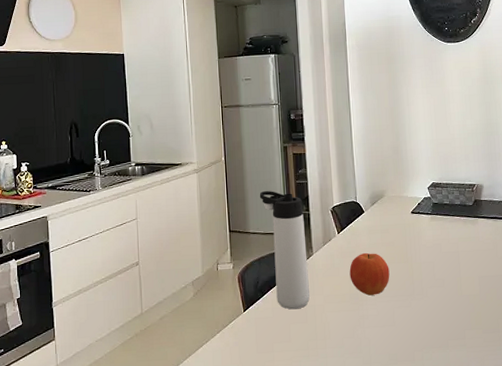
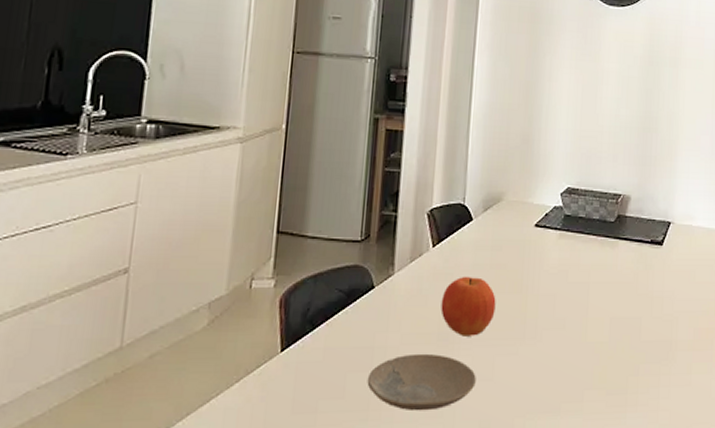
thermos bottle: present [259,191,310,310] -> none [329,178,389,352]
plate: none [305,308,383,349] -> present [367,353,476,411]

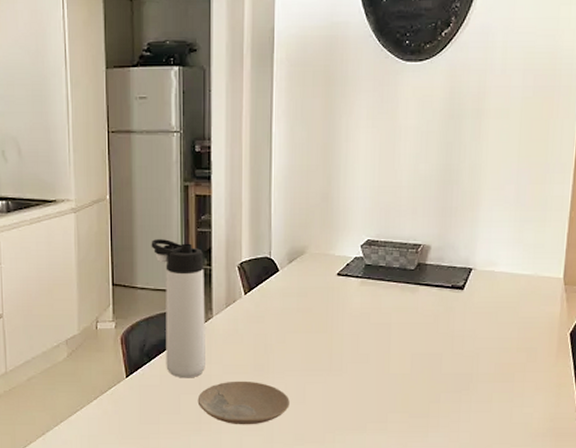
thermos bottle: none [329,178,389,352] -> present [151,239,205,378]
fruit: present [441,276,496,337] -> none [255,318,304,368]

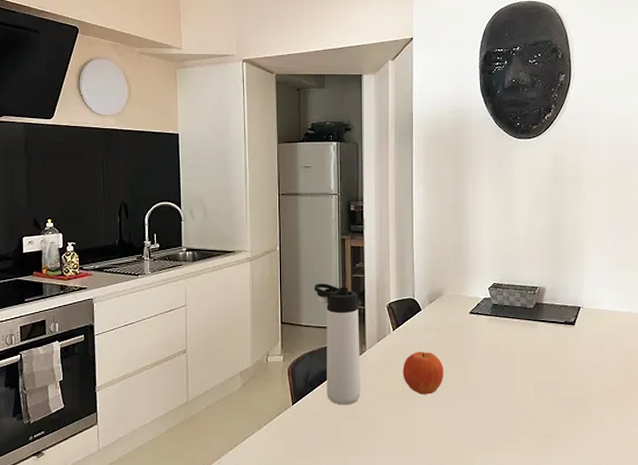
plate: present [197,380,290,425] -> none [354,406,433,447]
fruit: none [255,318,304,368] -> present [403,351,444,395]

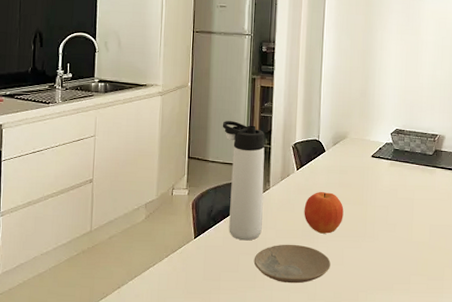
plate: none [354,406,433,447] -> present [253,244,331,284]

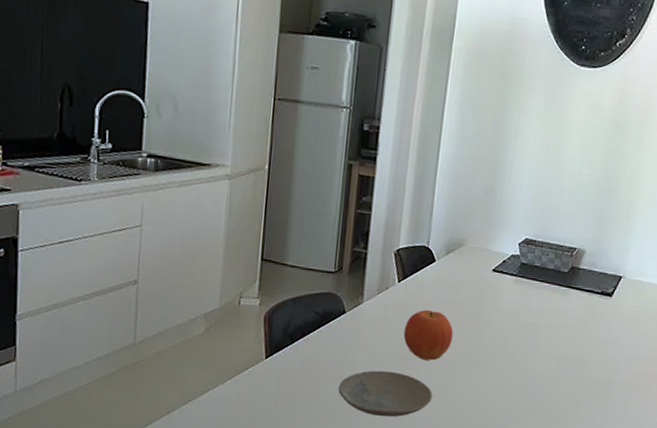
thermos bottle: present [222,121,265,241] -> none [306,216,360,364]

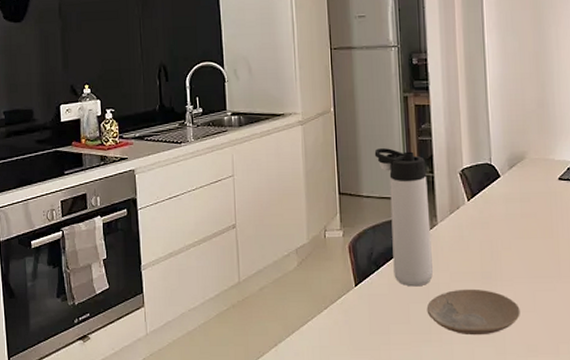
thermos bottle: none [306,216,360,364] -> present [374,148,433,287]
fruit: present [403,309,454,361] -> none [481,224,531,275]

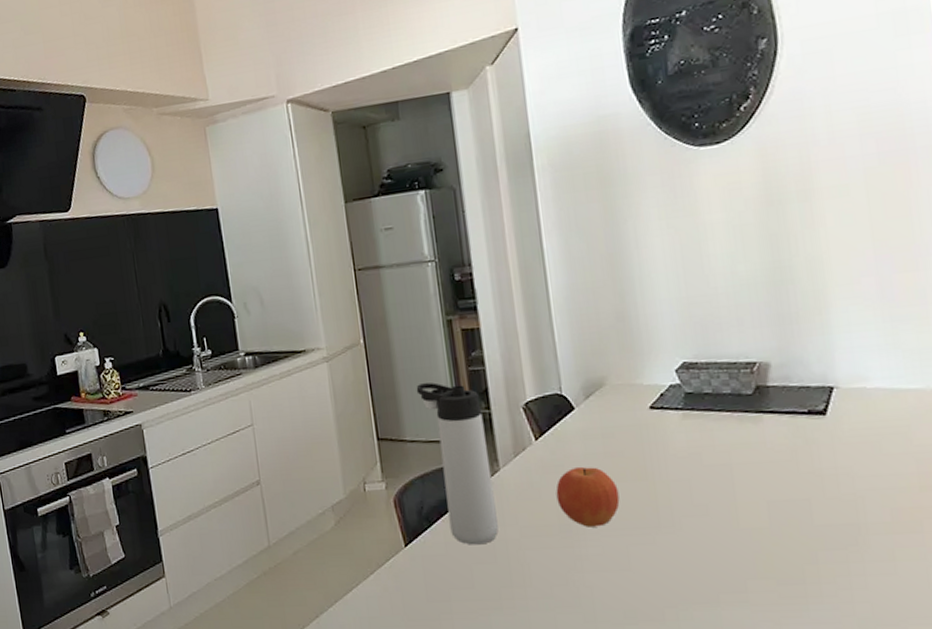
plate: present [426,288,520,336] -> none [493,545,612,601]
fruit: none [481,224,531,275] -> present [556,466,620,527]

